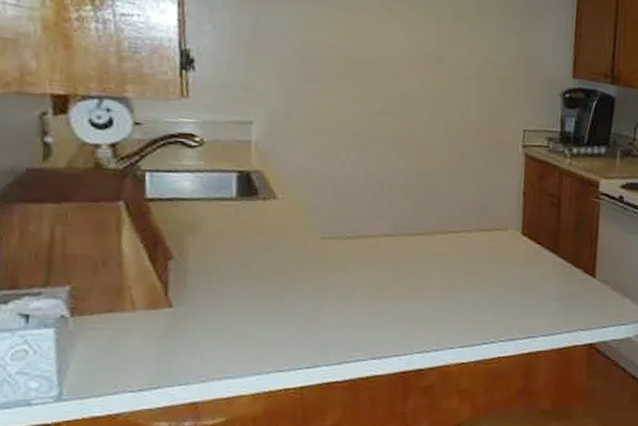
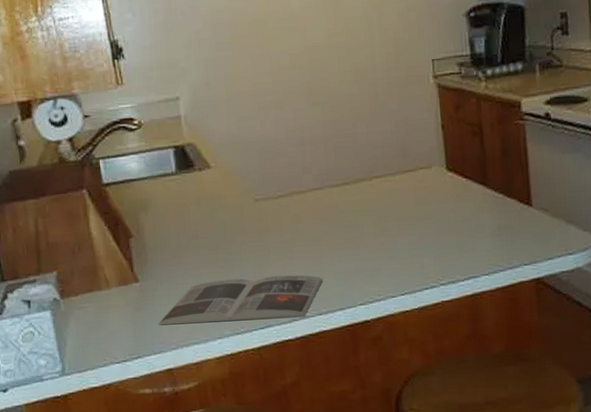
magazine: none [188,314,382,359] -> present [158,275,323,326]

